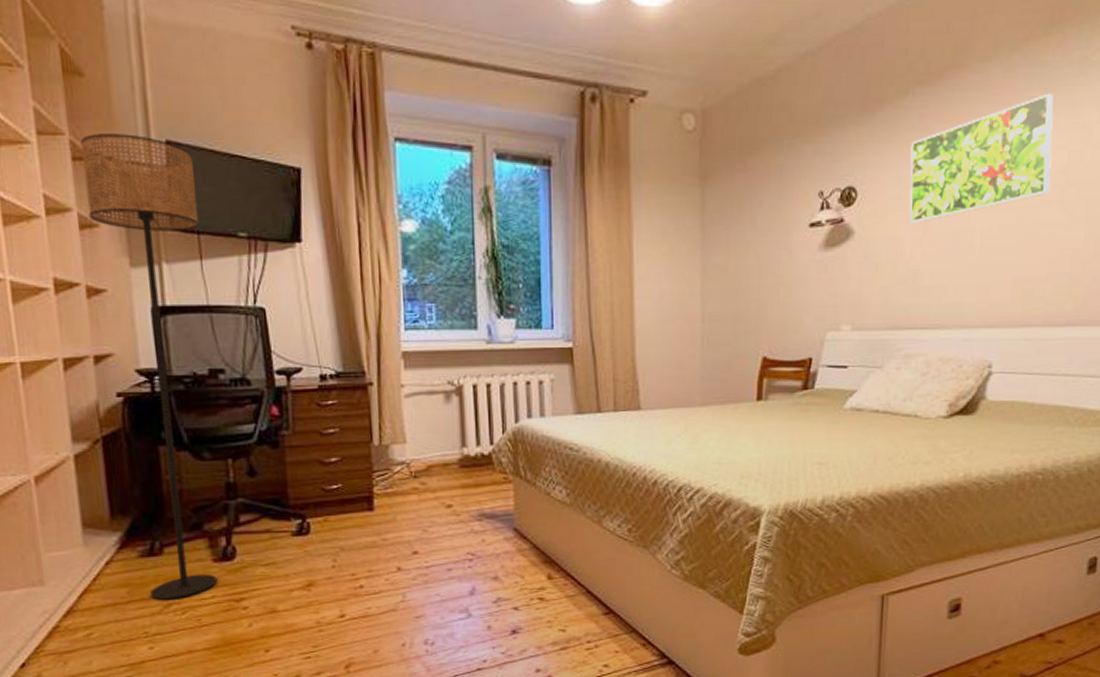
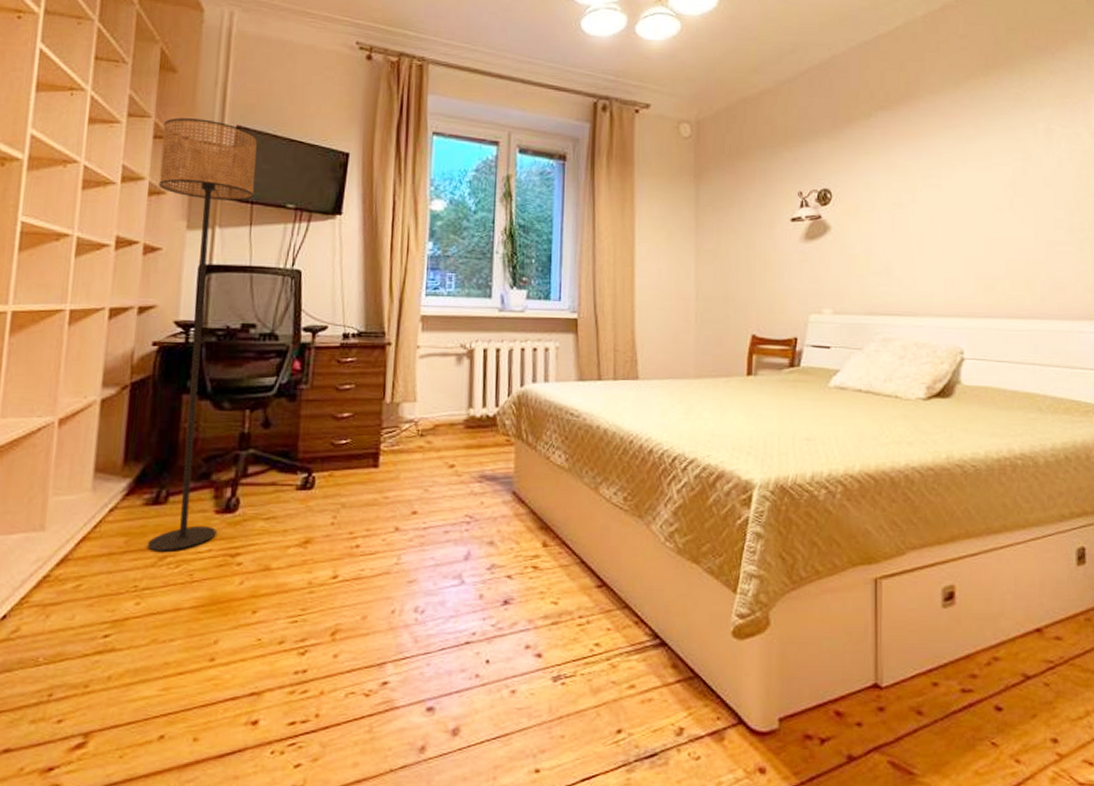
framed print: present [909,93,1054,223] -> none [876,120,1001,222]

